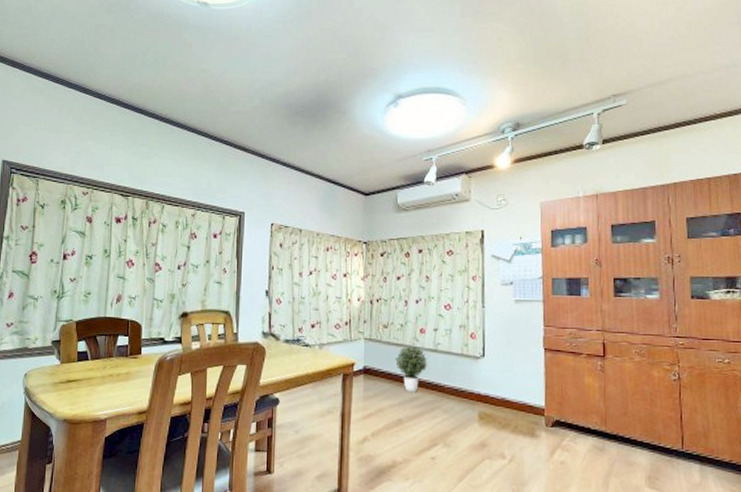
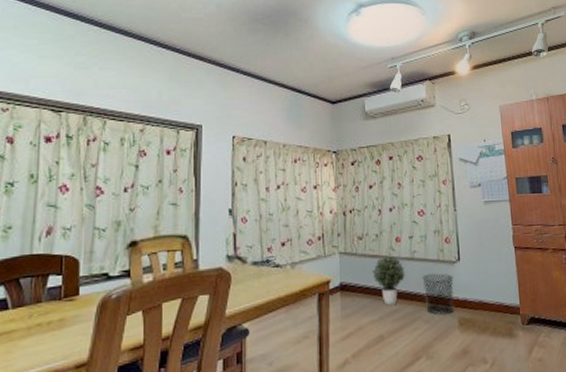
waste bin: none [444,366,476,407] -> present [422,273,454,315]

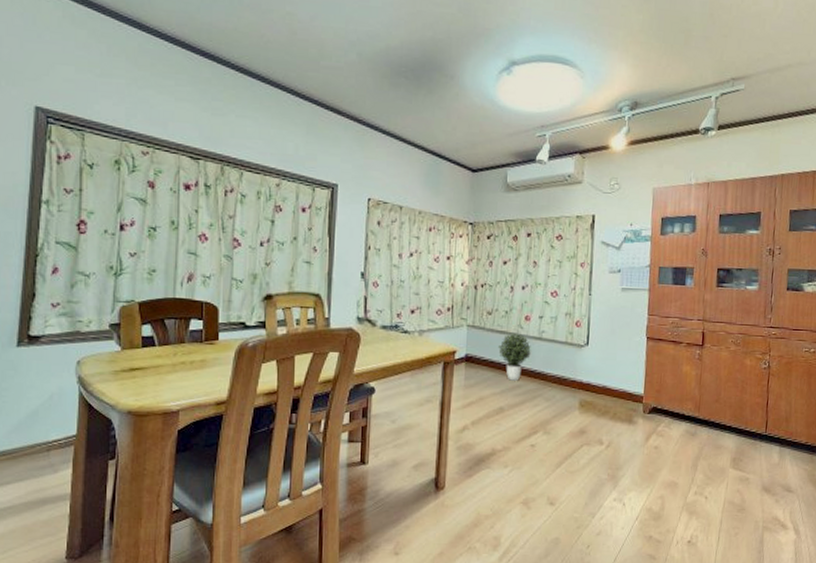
waste bin: present [422,273,454,315] -> none [548,354,580,395]

